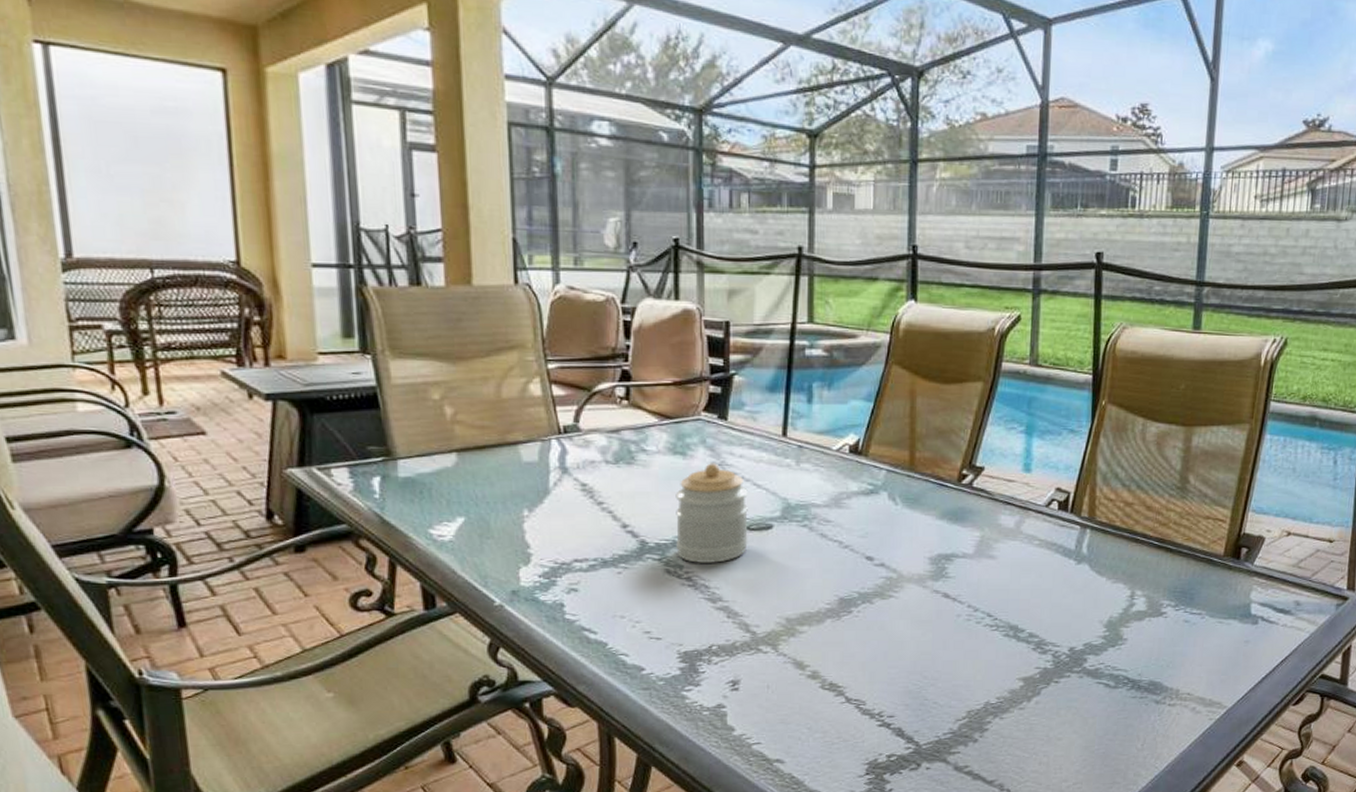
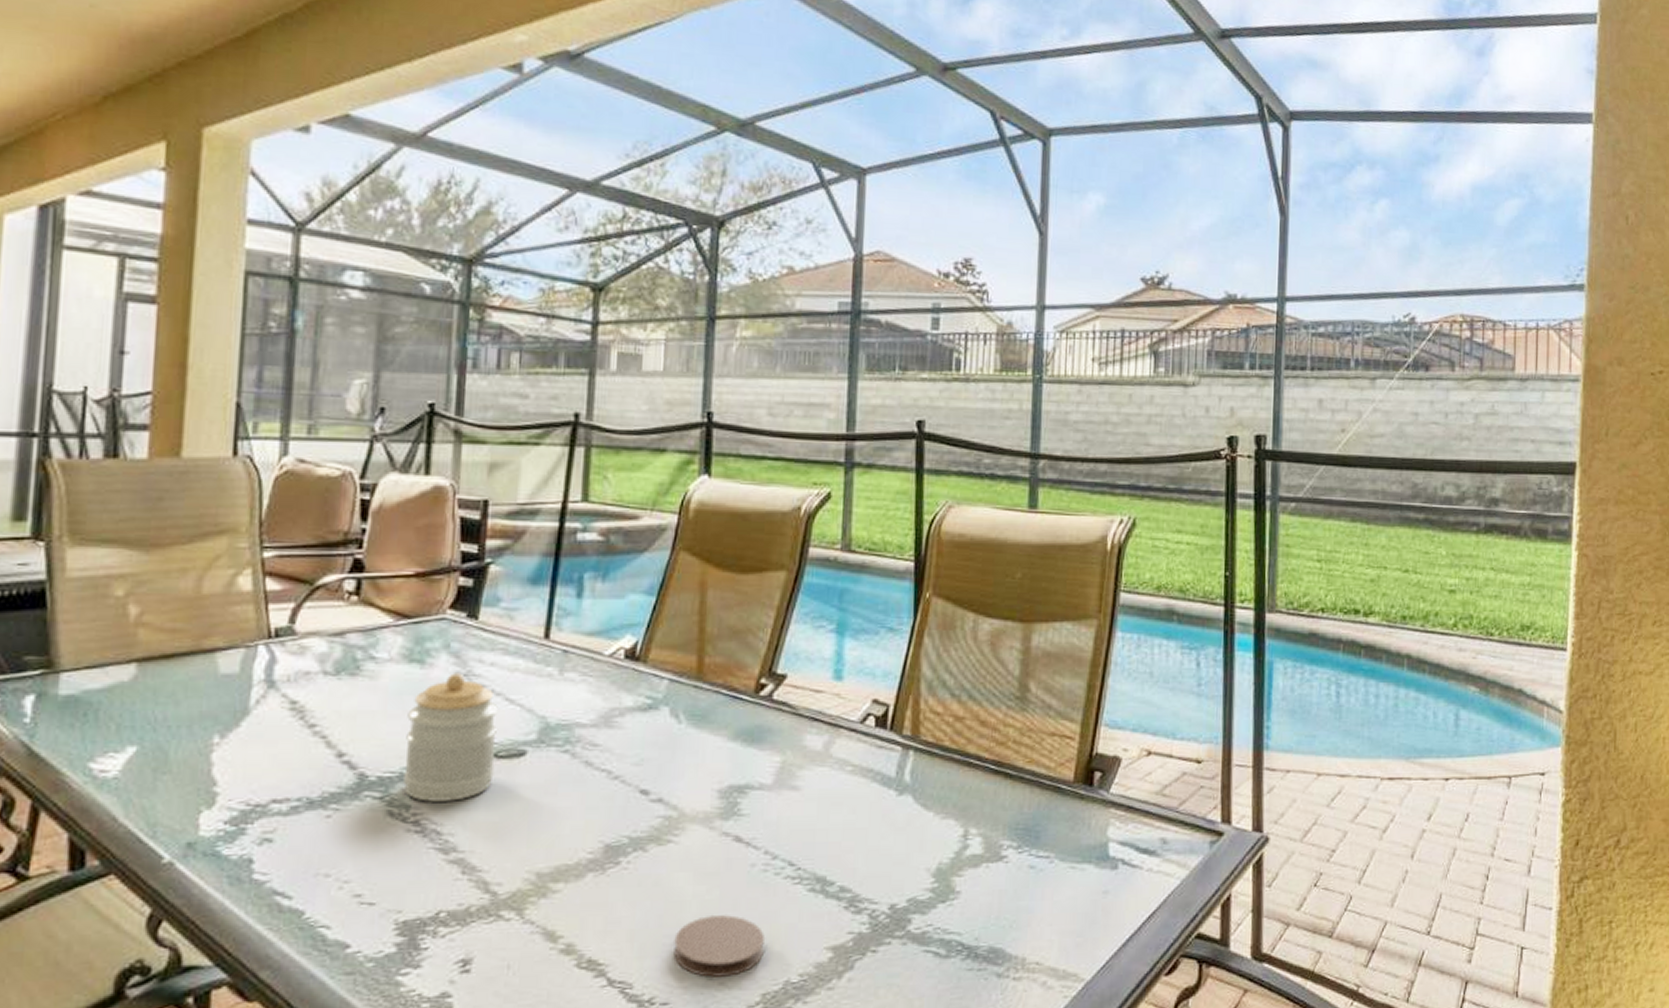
coaster: none [897,652,970,698] -> present [673,914,766,977]

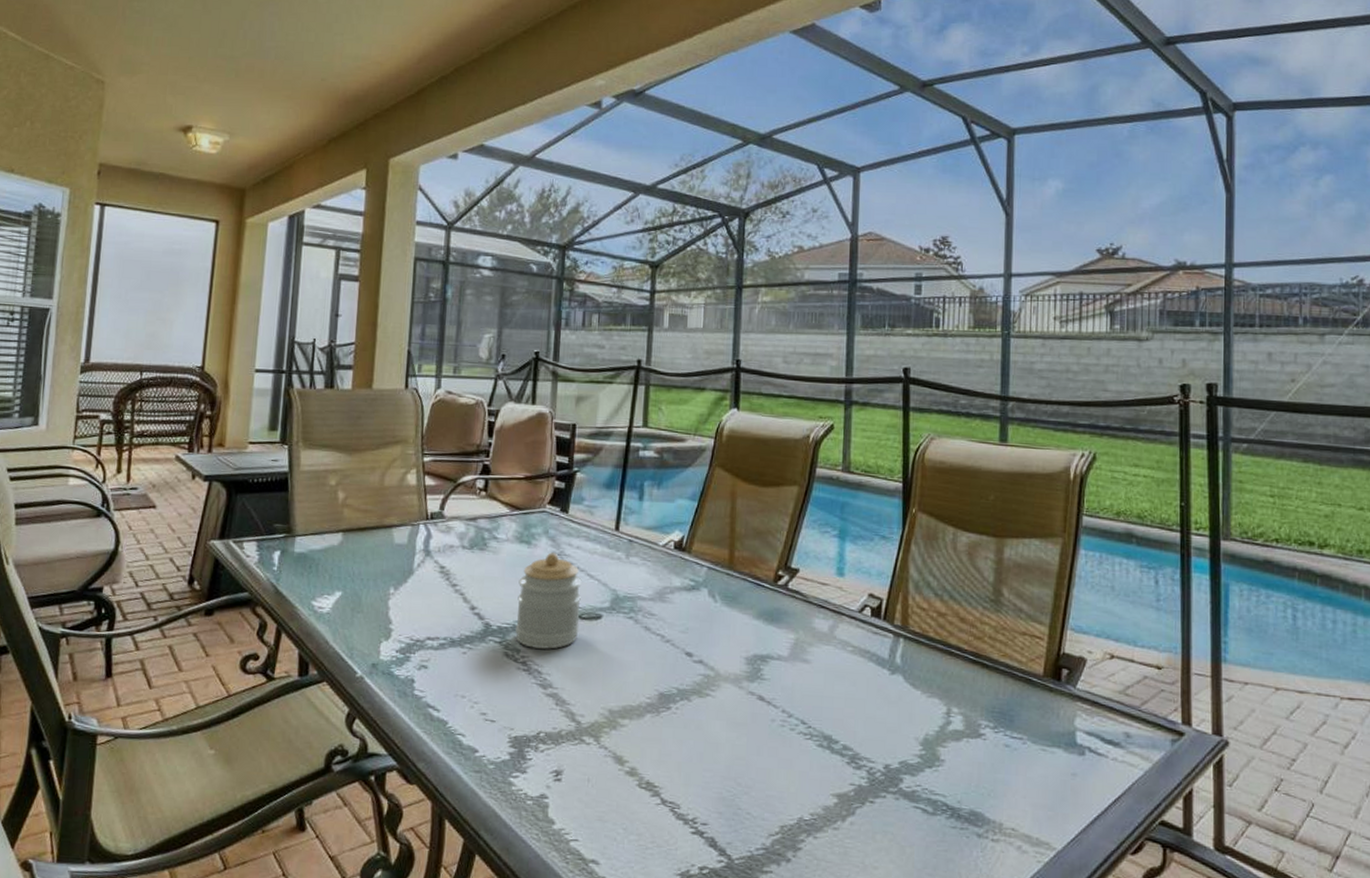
coaster: present [673,914,766,977] -> none [711,756,784,809]

